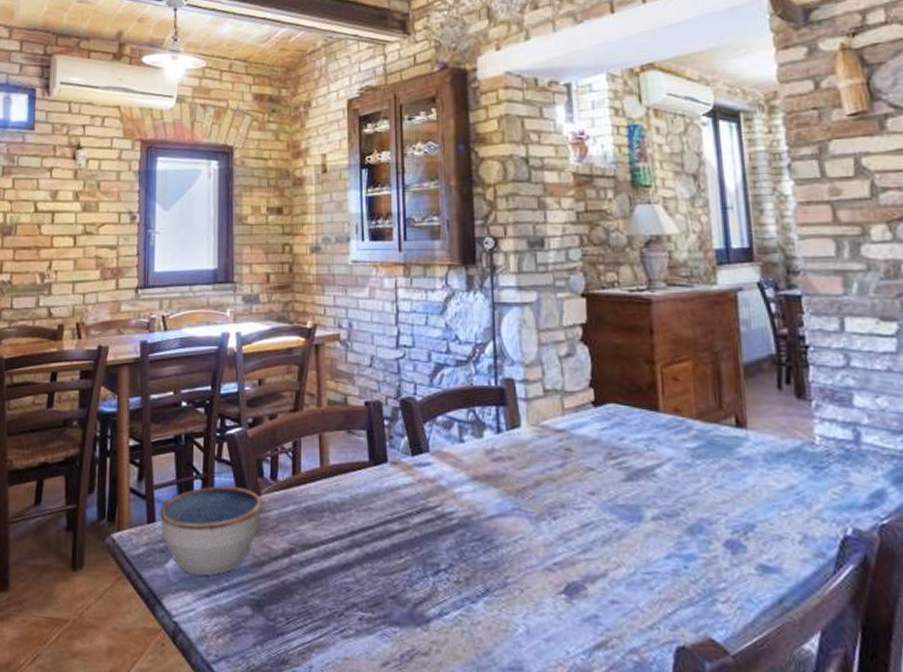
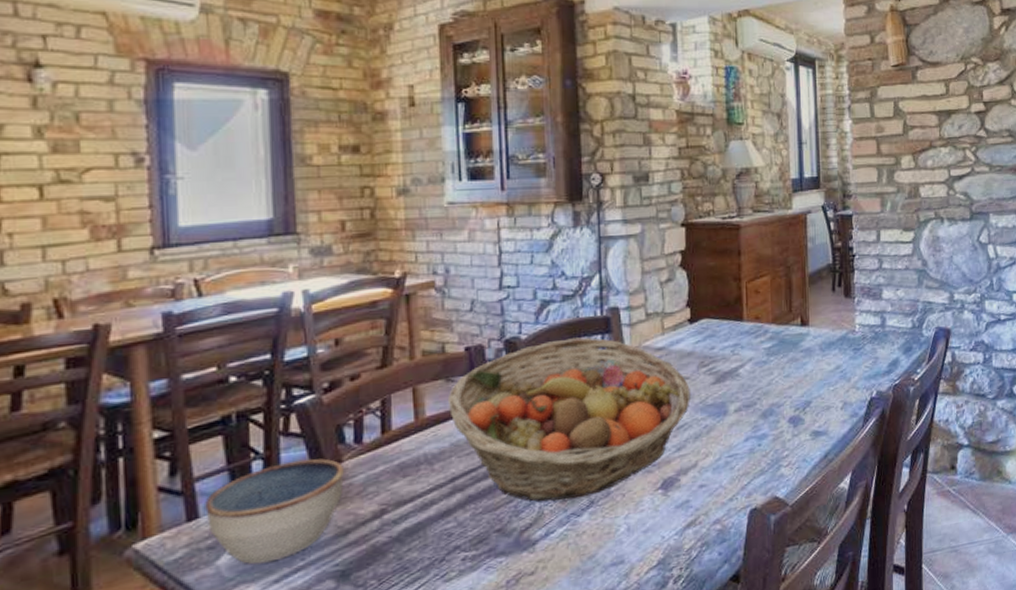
fruit basket: none [348,406,598,582] -> present [447,337,692,502]

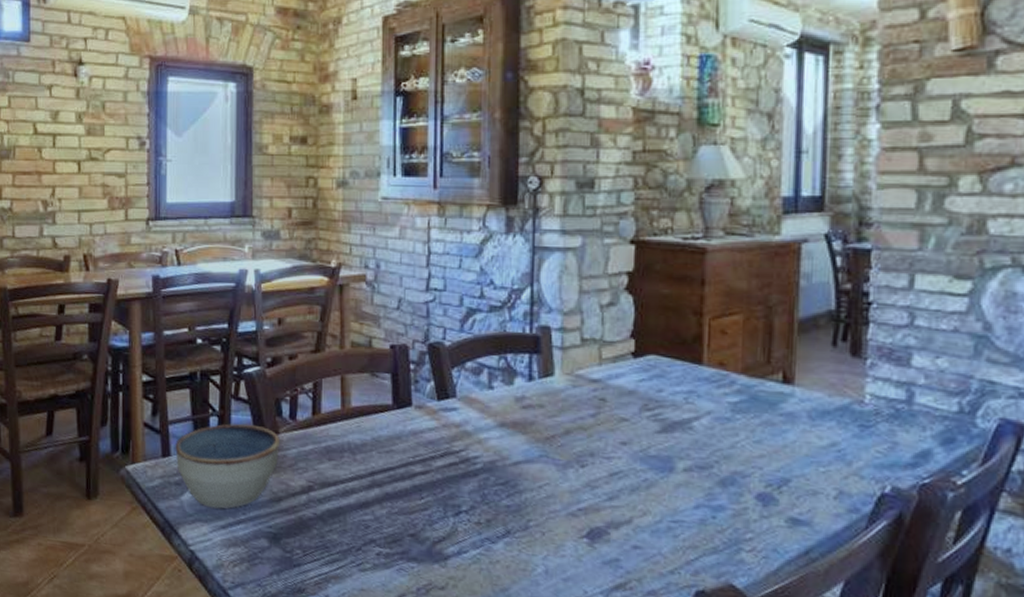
fruit basket: present [447,337,692,502] -> none [371,352,630,525]

